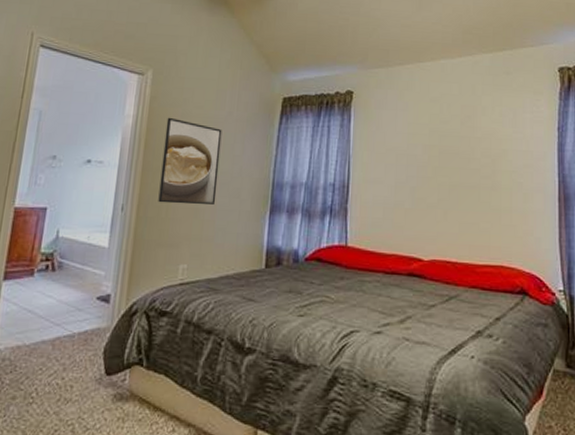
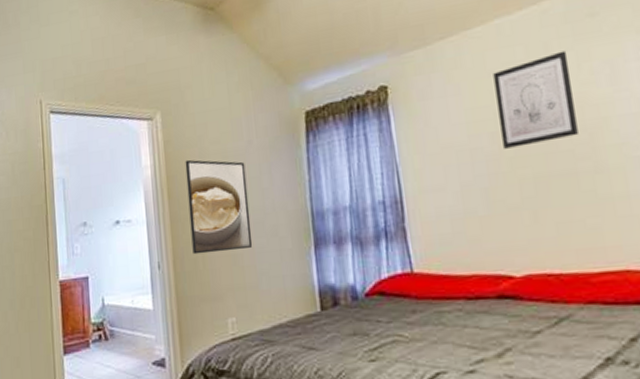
wall art: none [432,94,487,160] -> present [493,50,578,149]

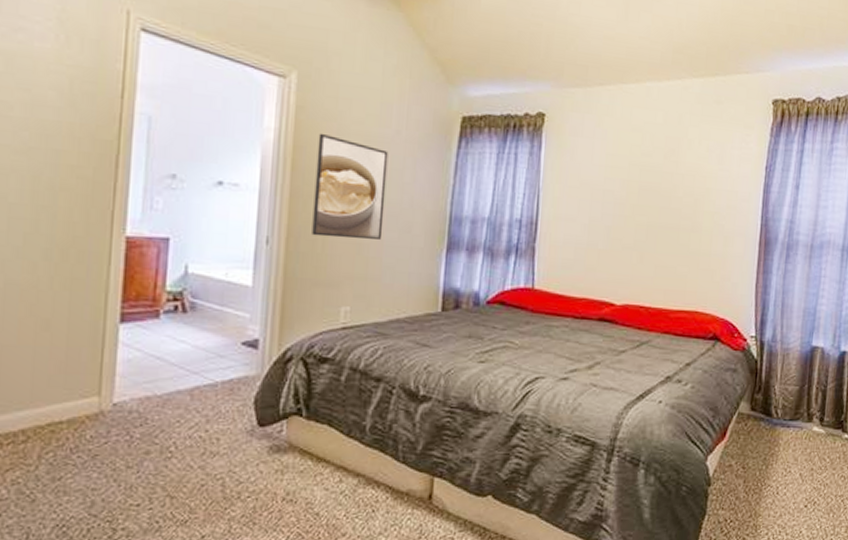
wall art: present [493,50,578,149] -> none [630,125,694,199]

